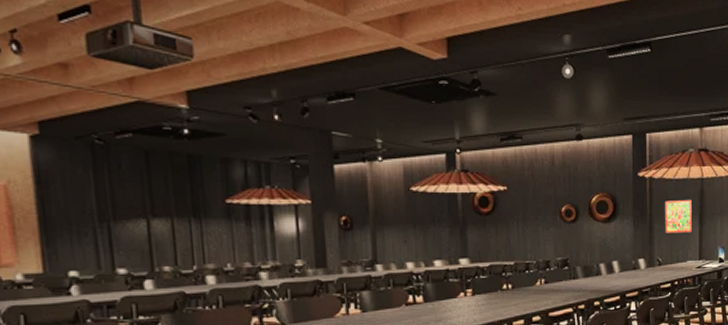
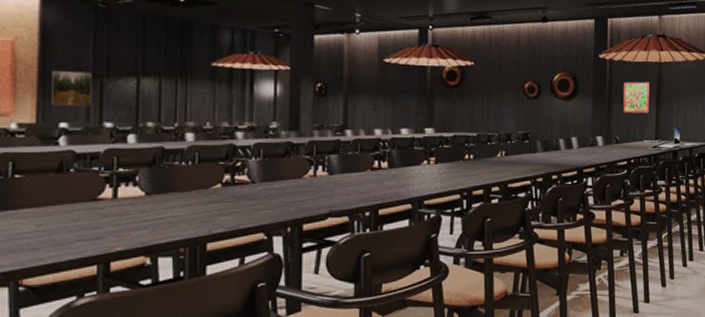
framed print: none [53,215,101,254] -> present [52,71,92,106]

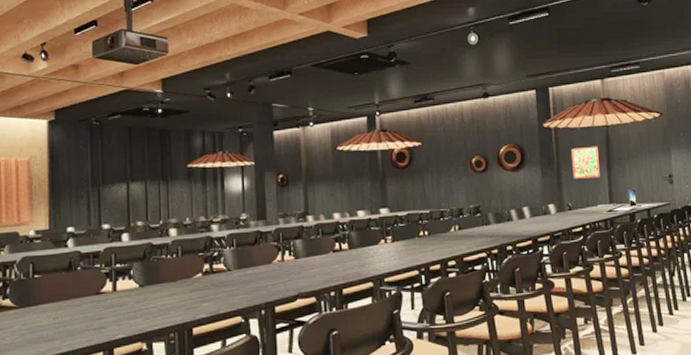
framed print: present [52,71,92,106] -> none [59,181,91,213]

